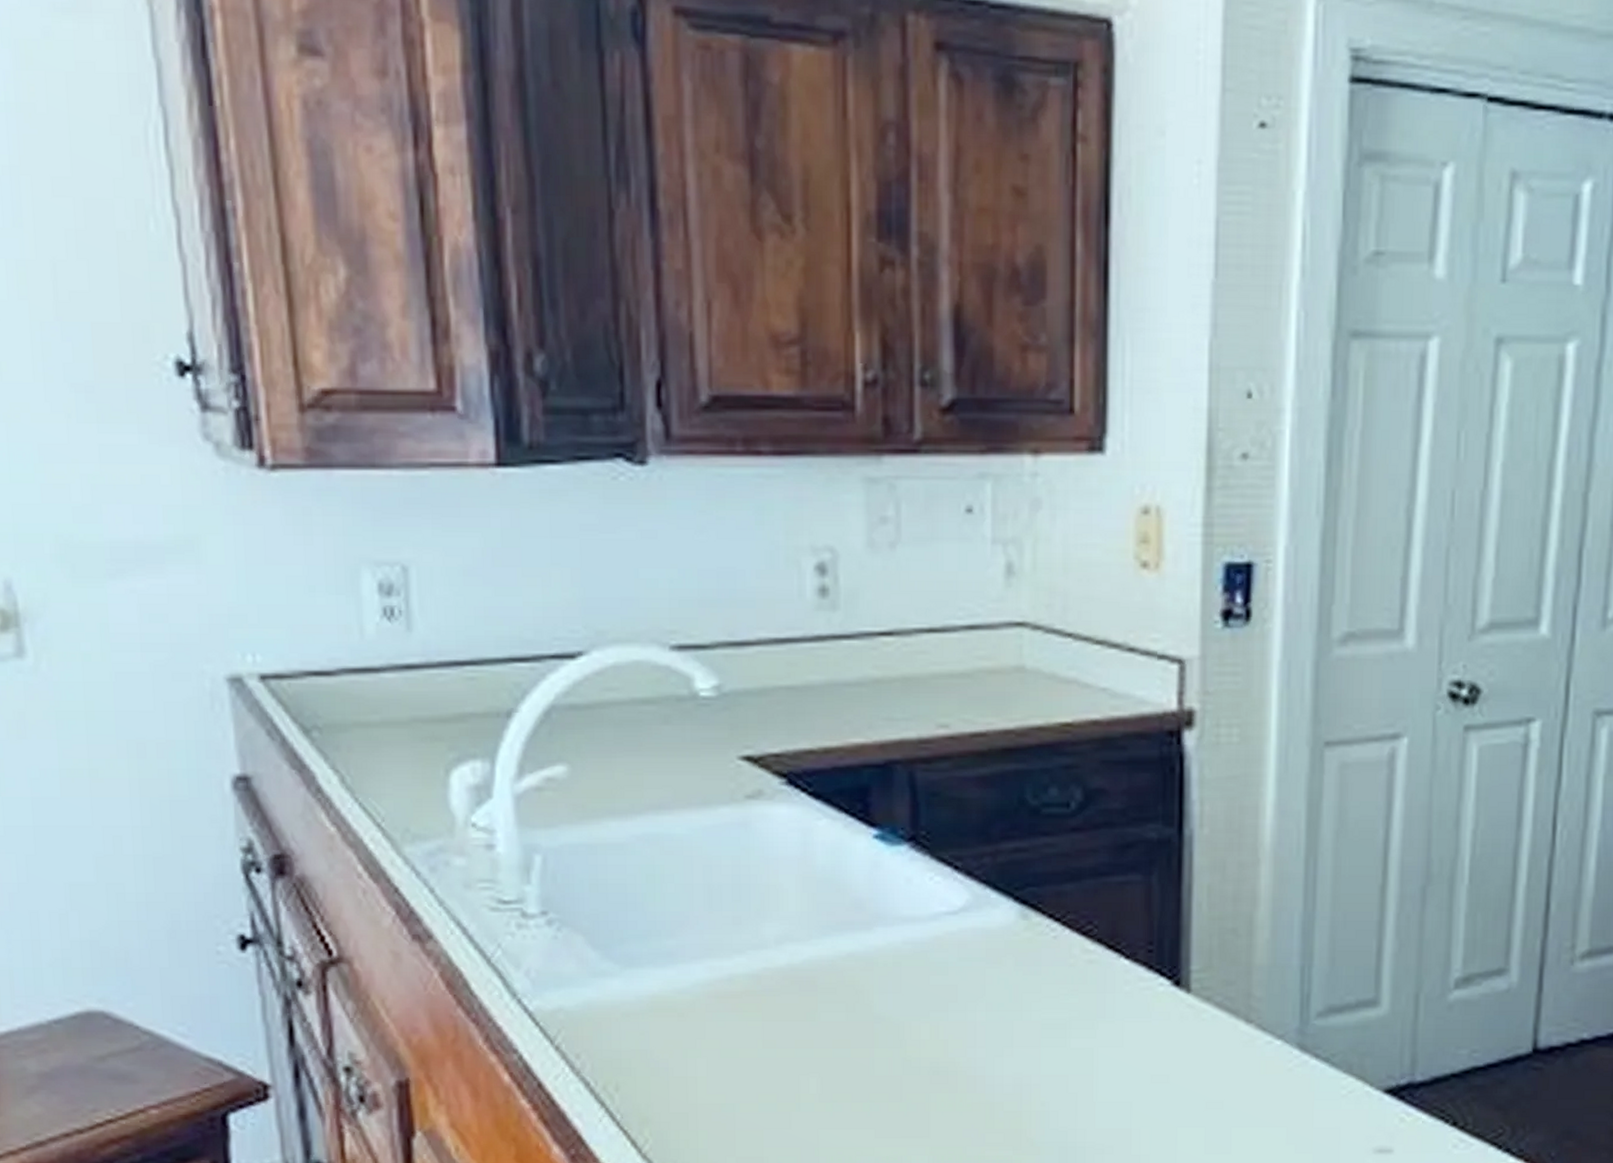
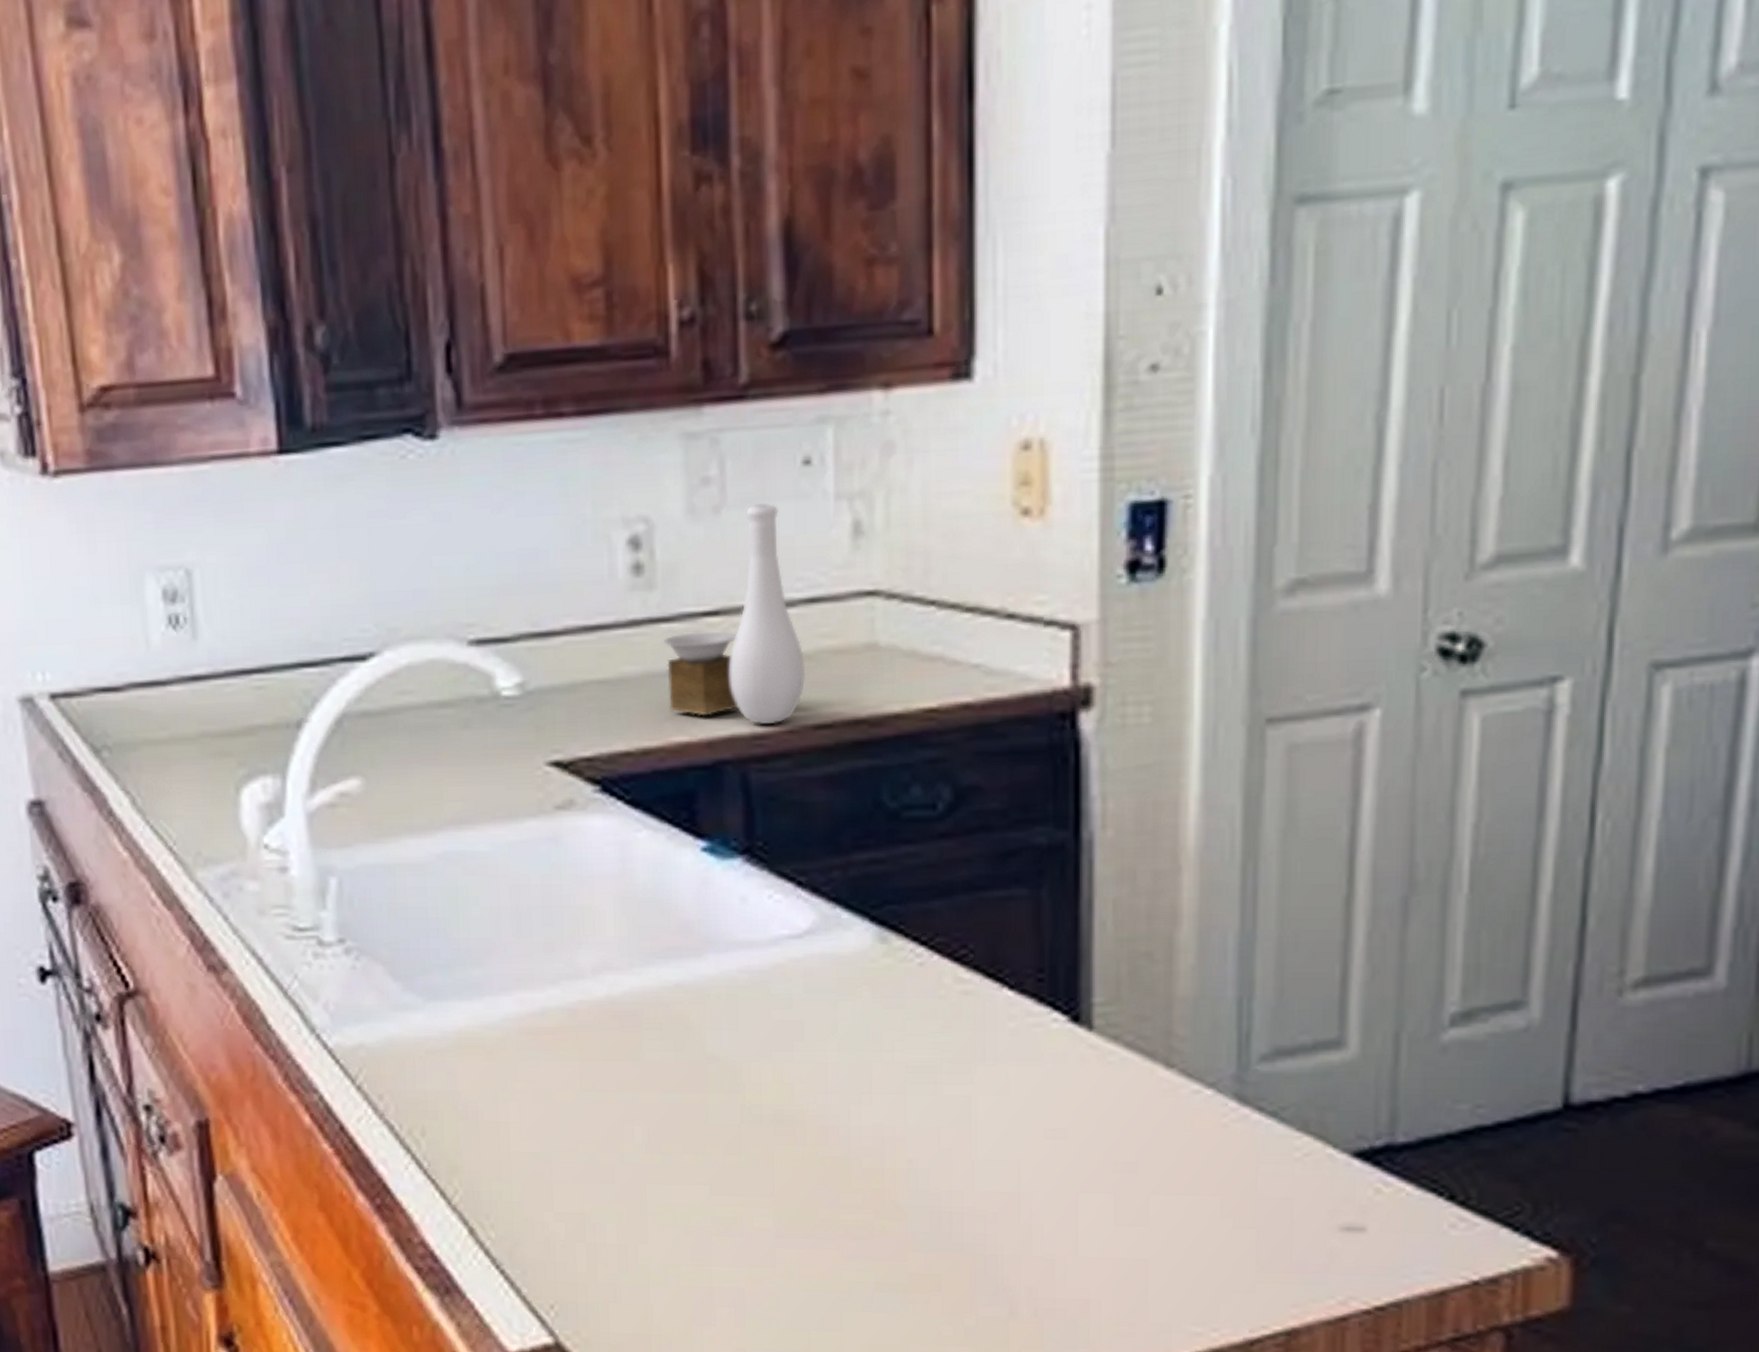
vase: none [844,543,965,732] -> present [663,504,806,725]

